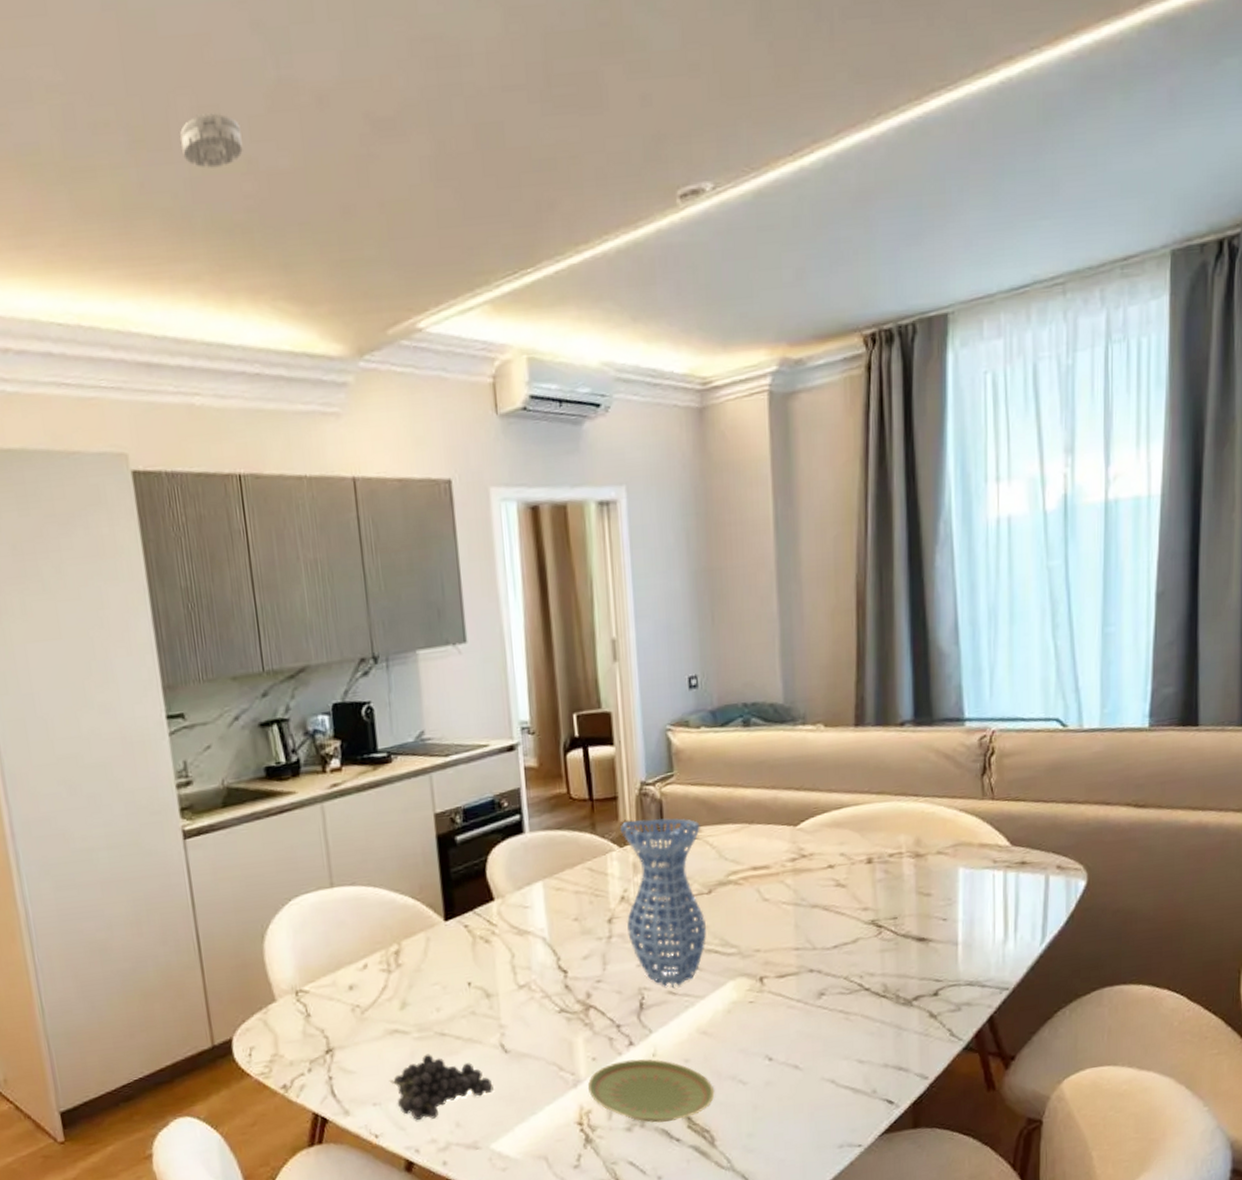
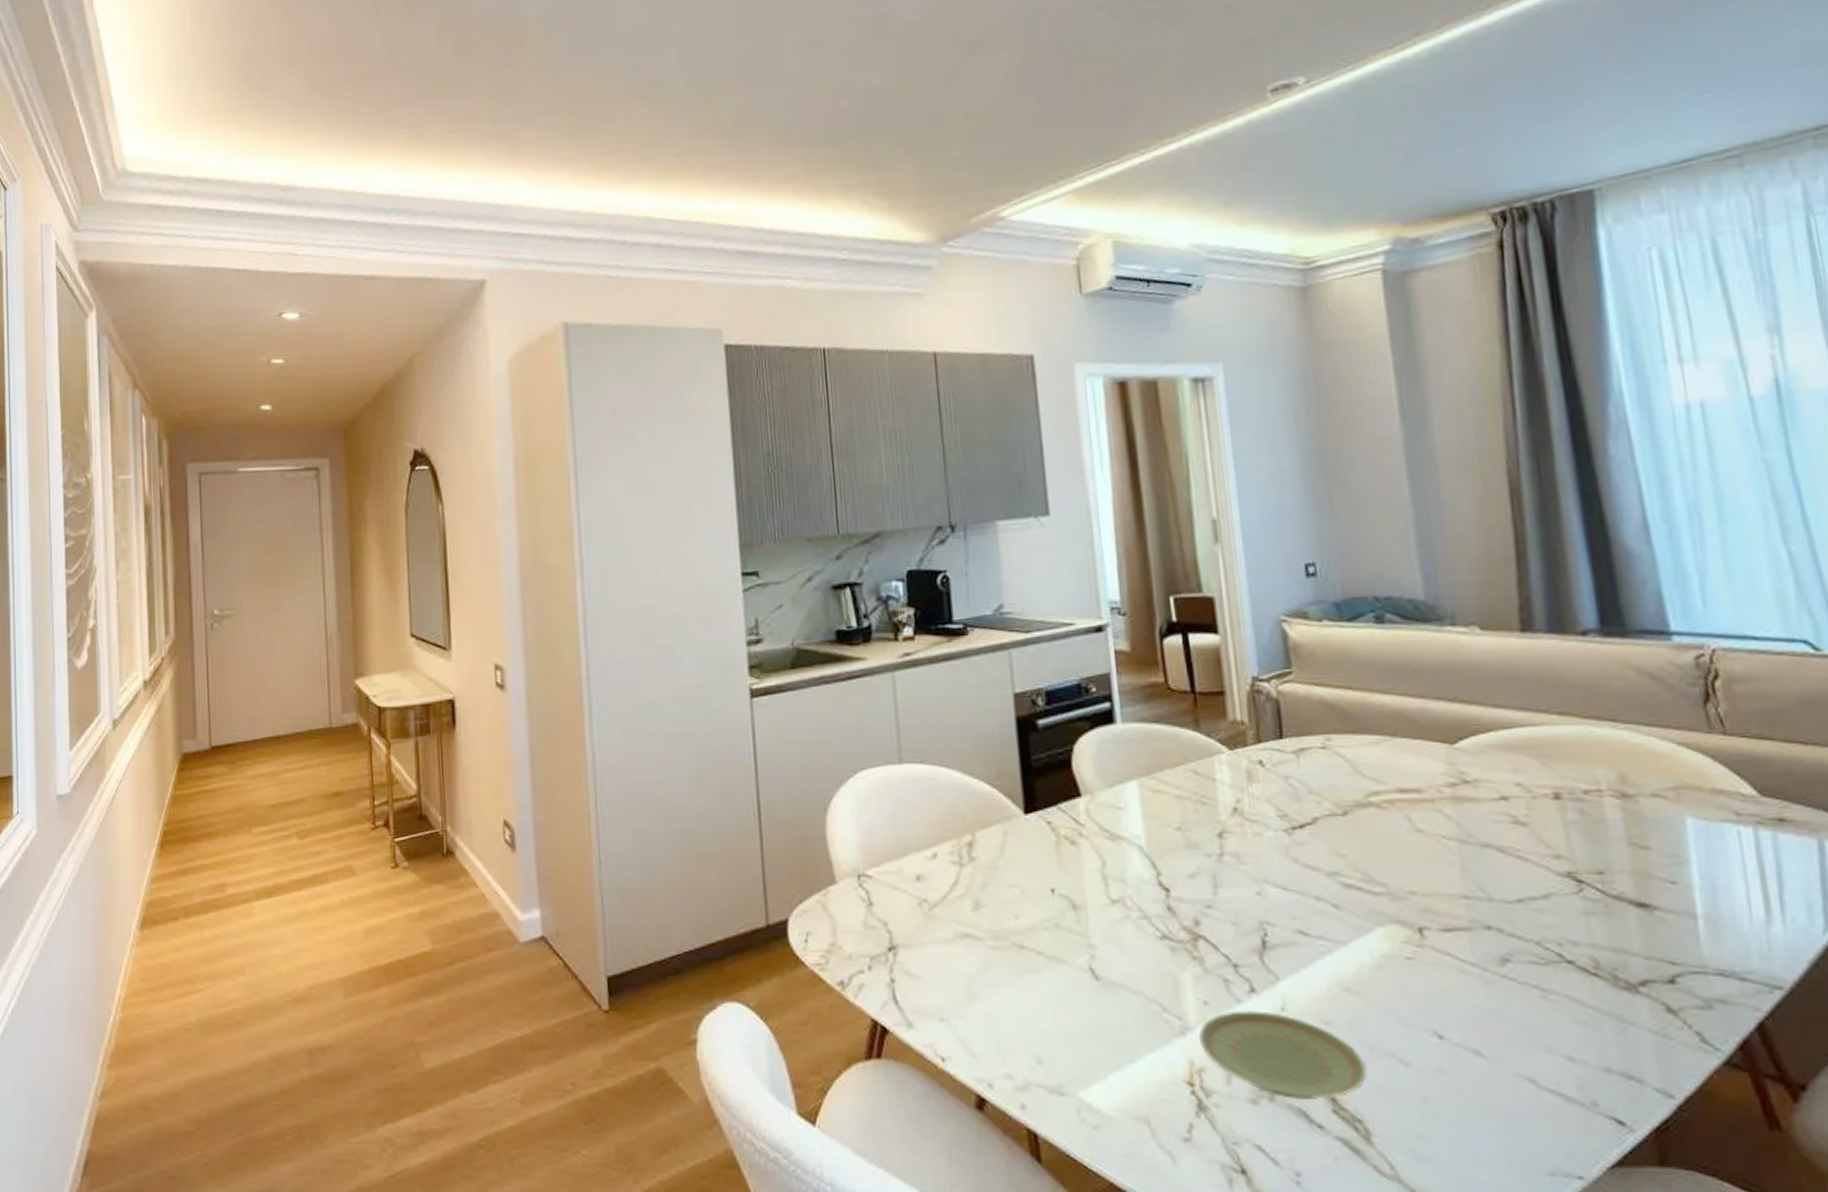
smoke detector: present [180,112,243,169] -> none [786,45,840,90]
fruit: present [389,1054,494,1121] -> none [958,968,1082,1048]
vase: present [619,818,706,987] -> none [1228,719,1344,926]

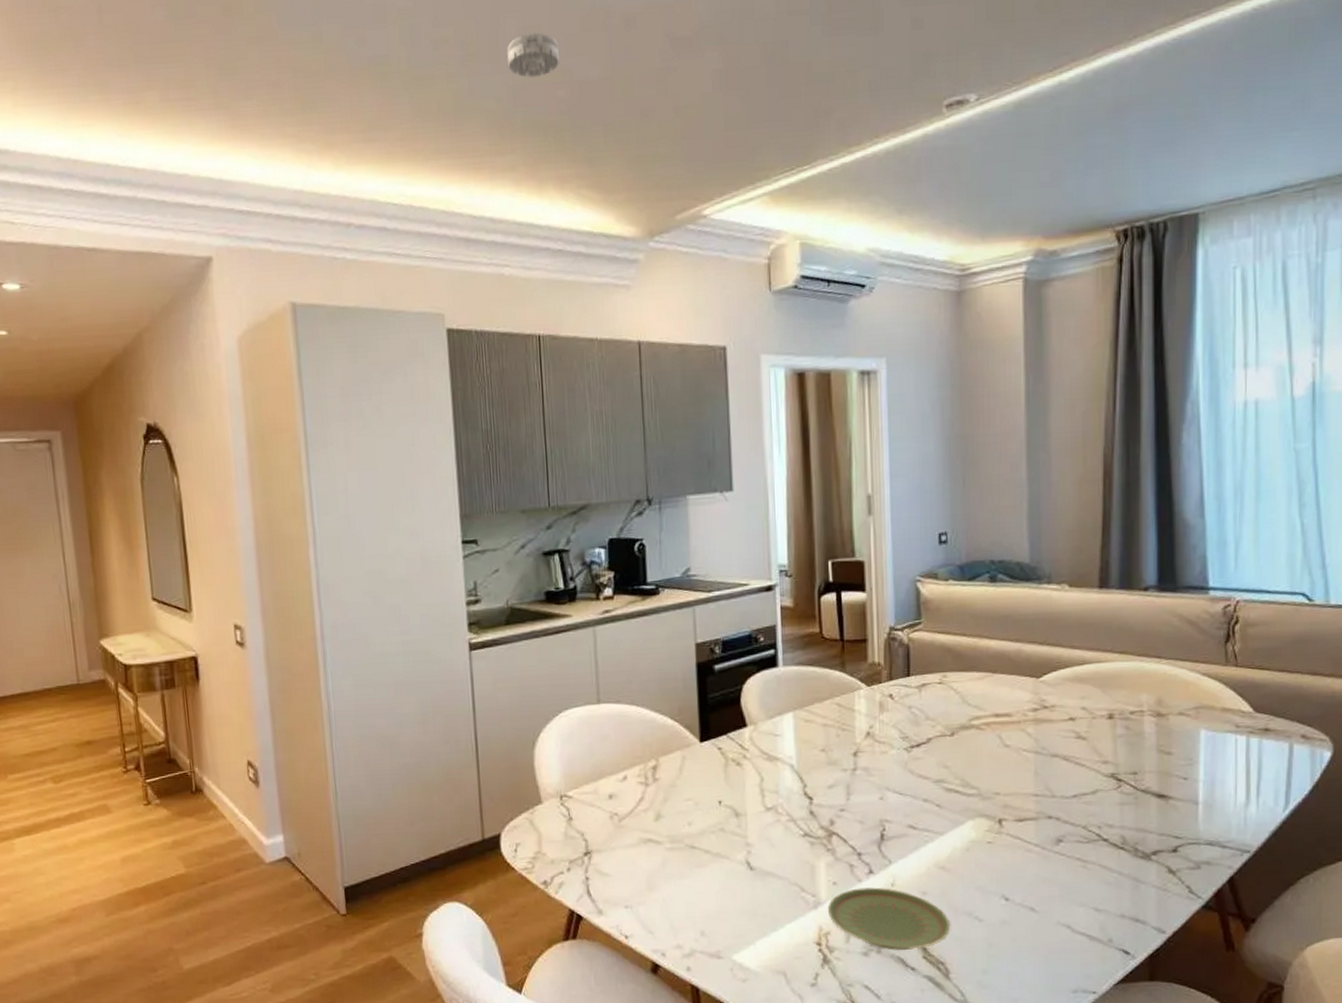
smoke detector: none [786,45,840,90] -> present [507,32,559,78]

